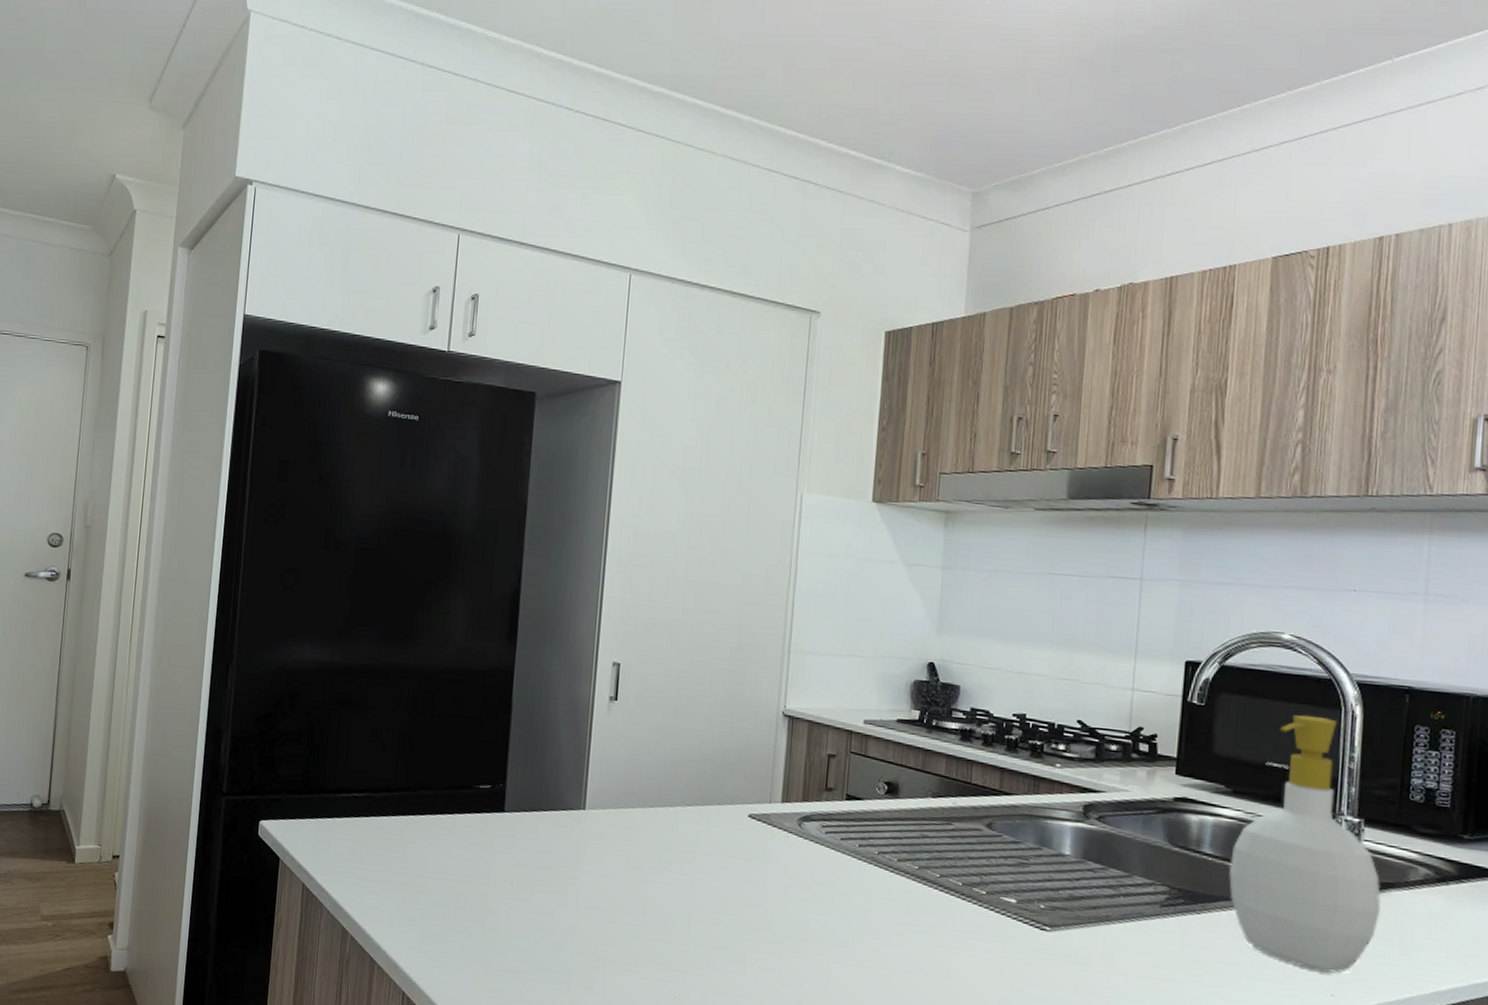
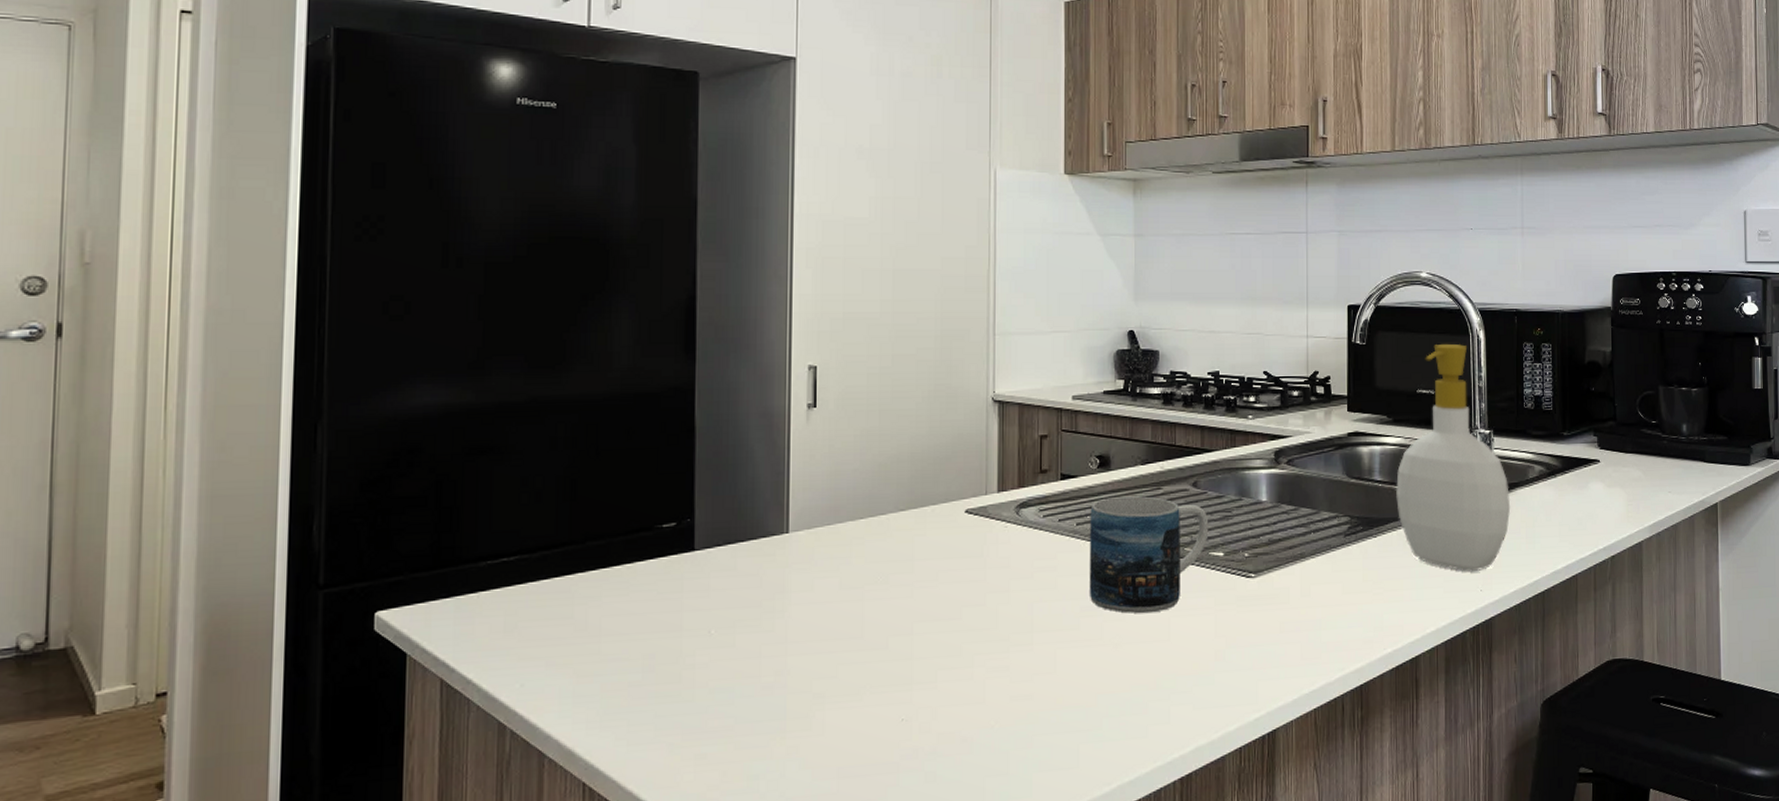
mug: none [866,824,1002,947] -> present [1089,496,1209,614]

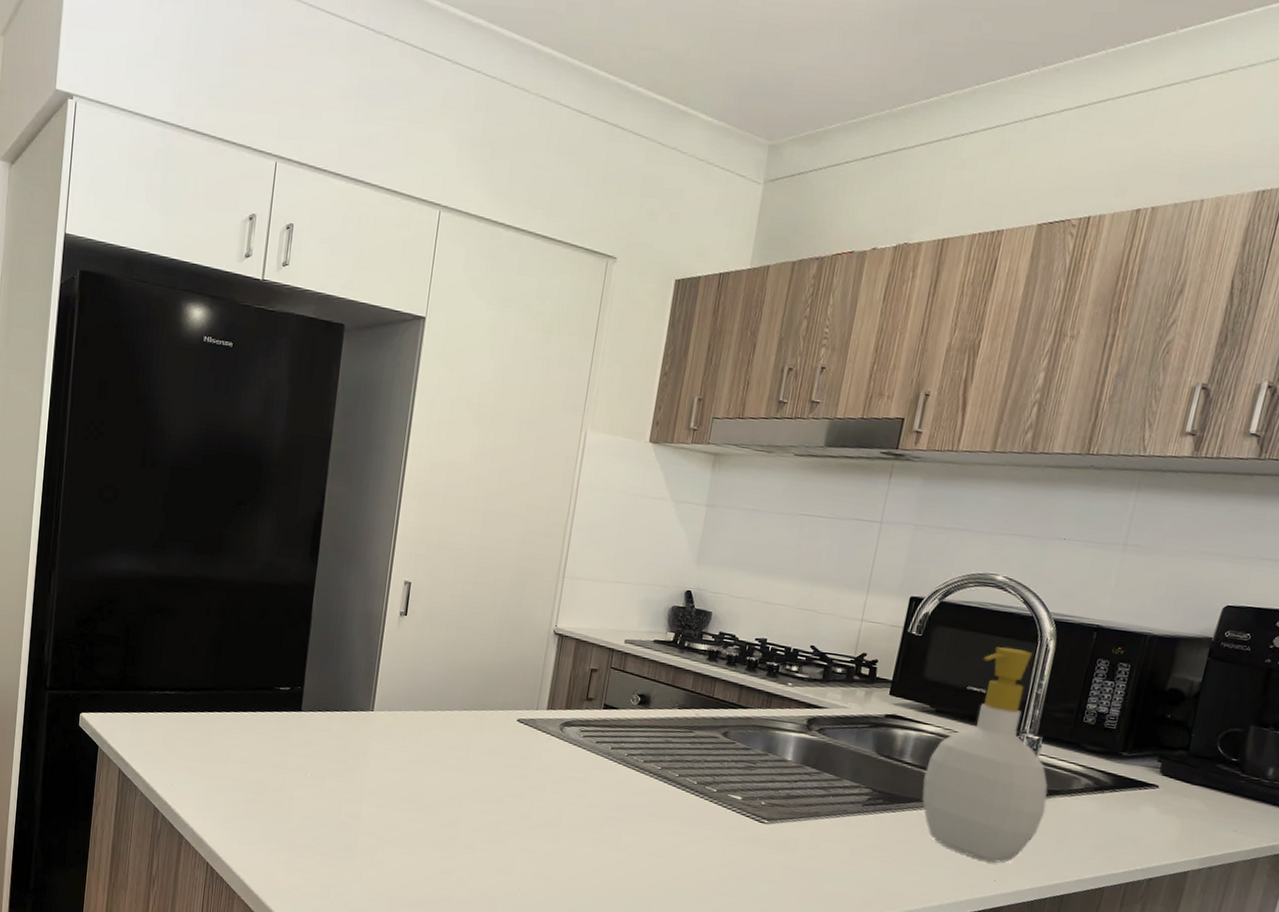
mug: present [1089,496,1209,614] -> none [613,731,733,835]

